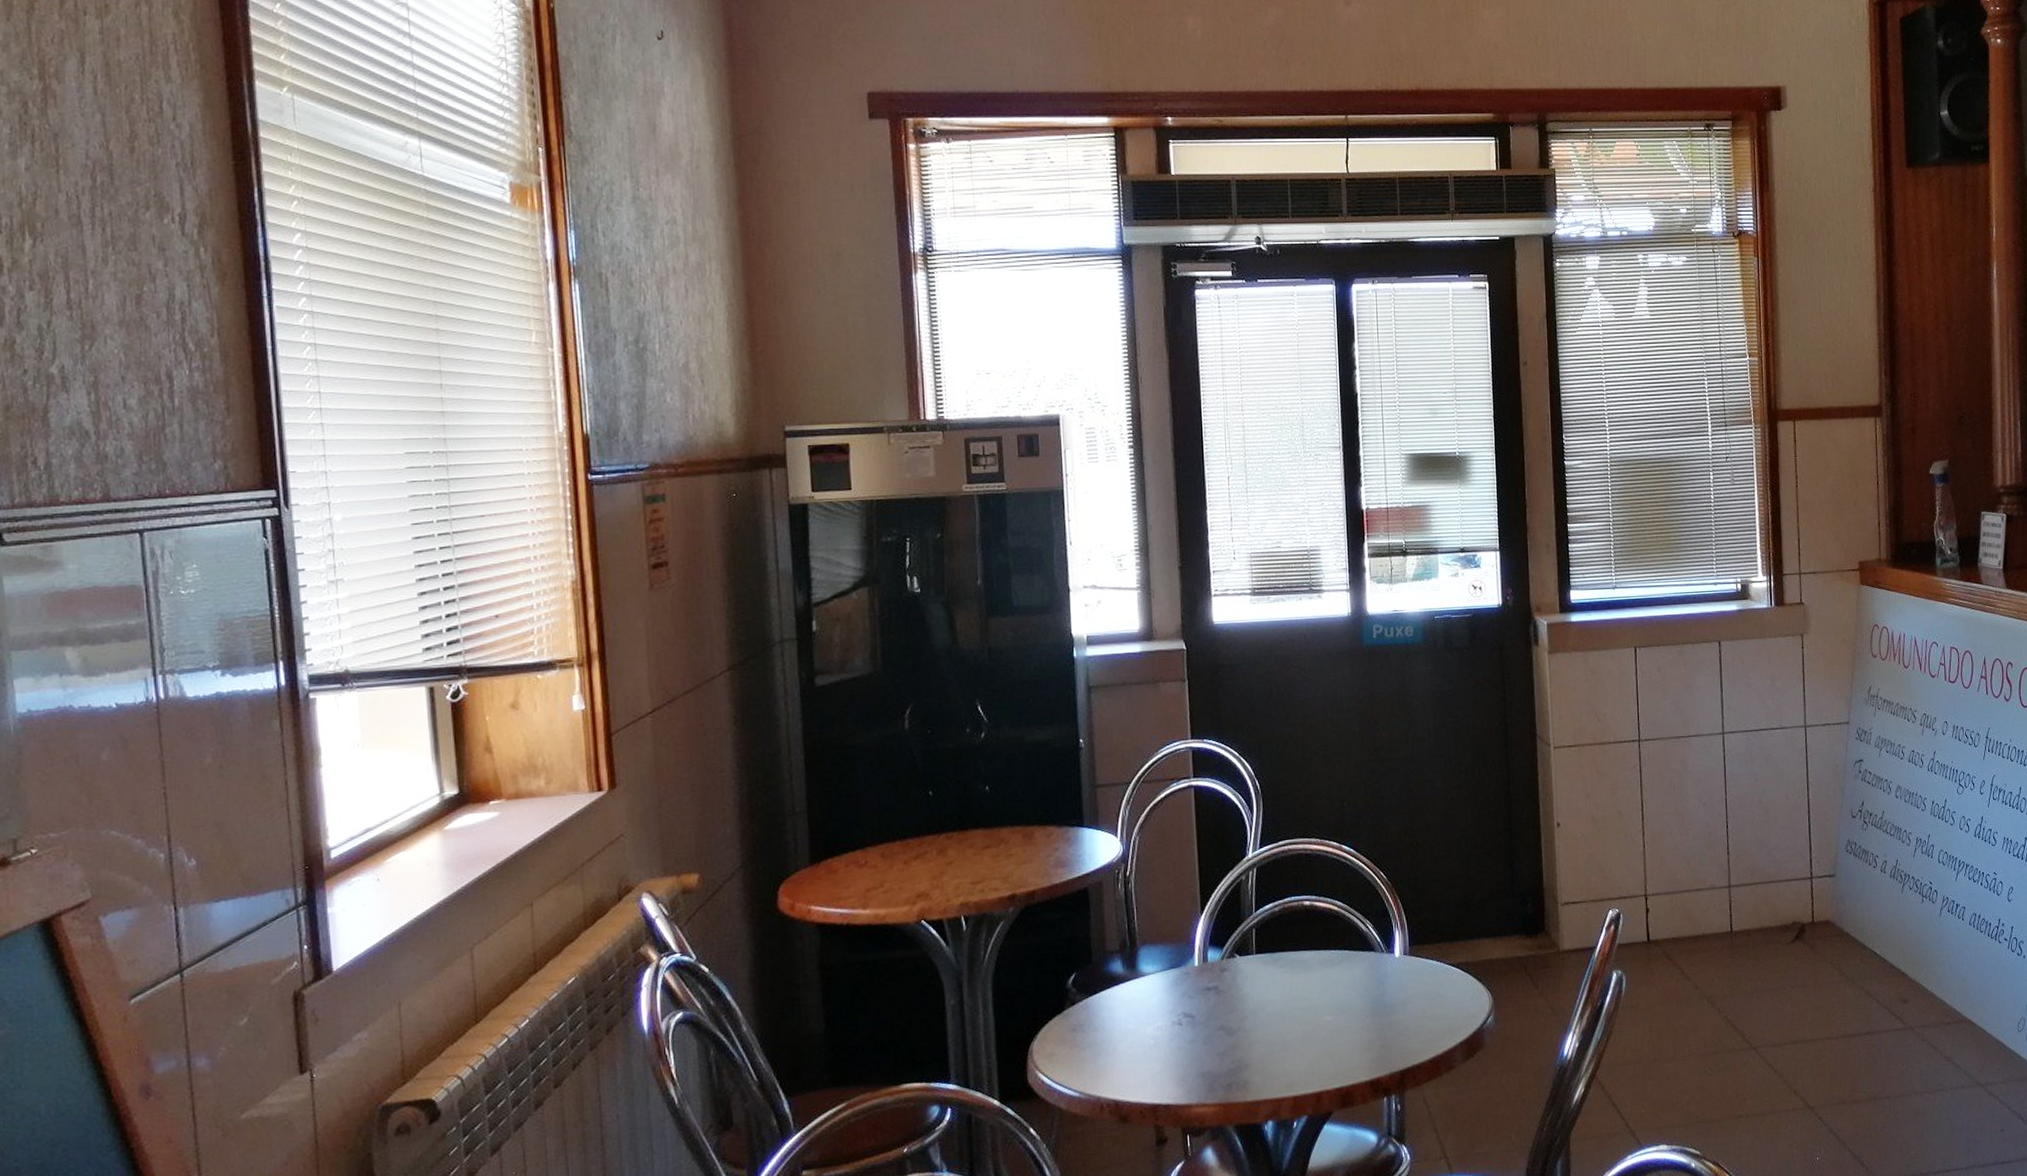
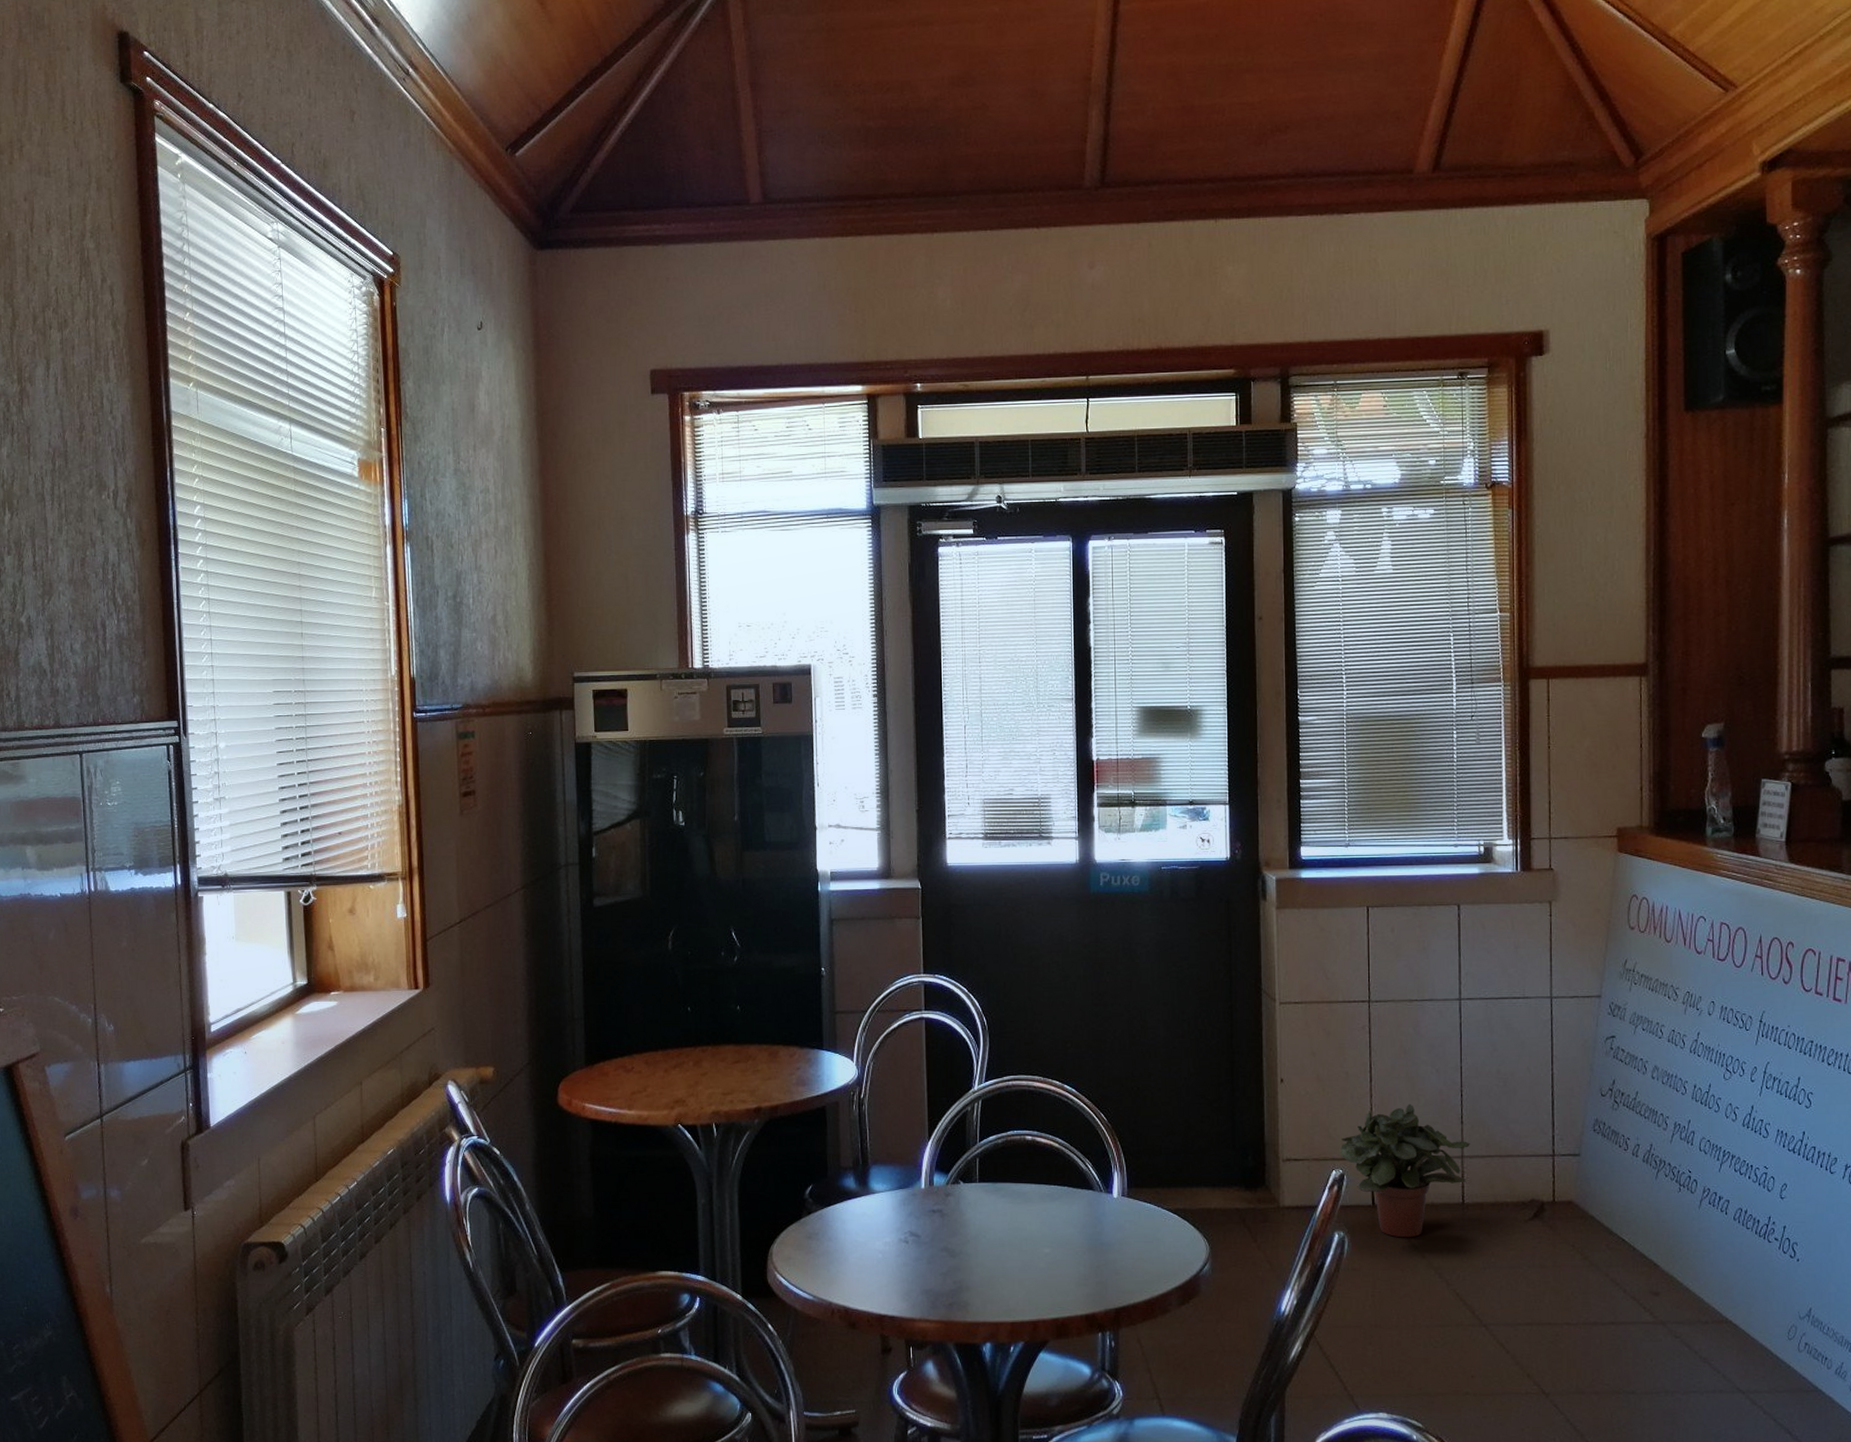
potted plant: none [1615,838,1736,971] -> present [1339,1103,1470,1238]

